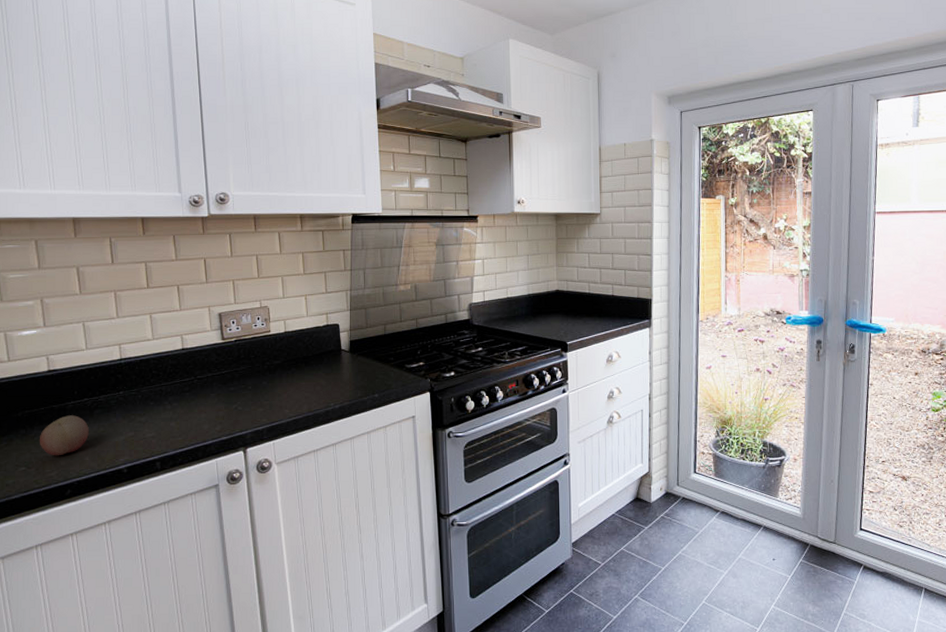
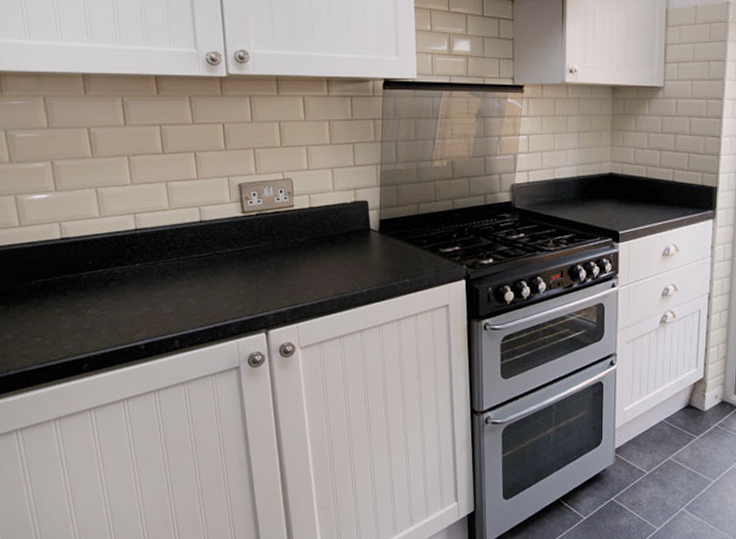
fruit: present [39,415,89,456] -> none [54,286,105,329]

